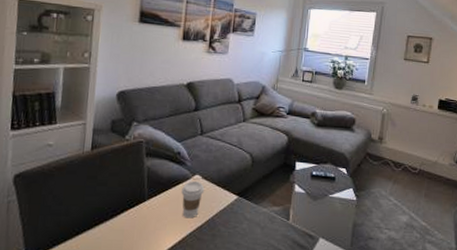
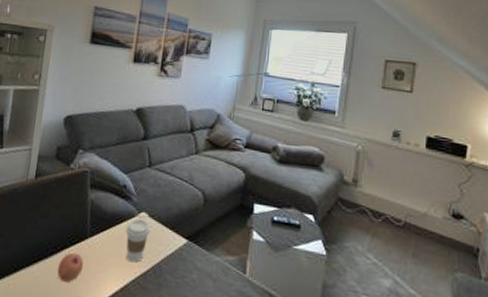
pomegranate: none [118,214,143,240] -> present [57,252,84,283]

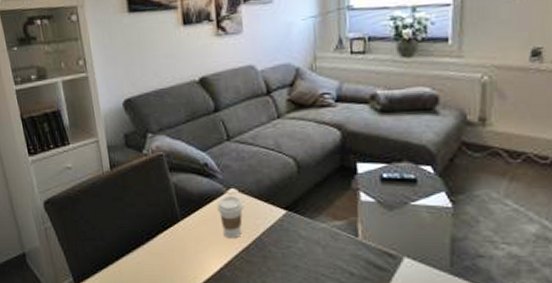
pomegranate: present [57,252,84,283] -> none [156,236,183,264]

